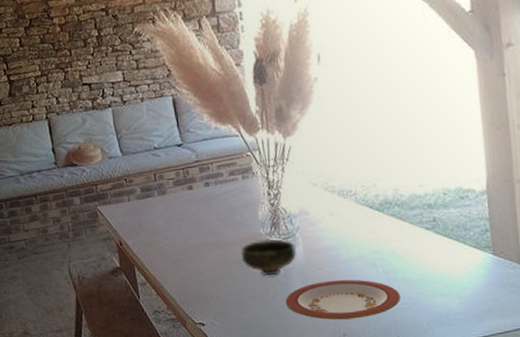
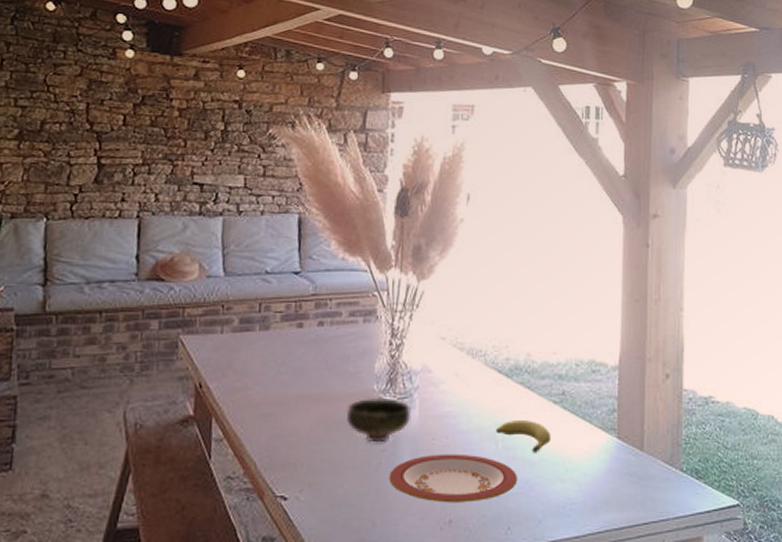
fruit: none [375,246,428,274] -> present [496,421,552,453]

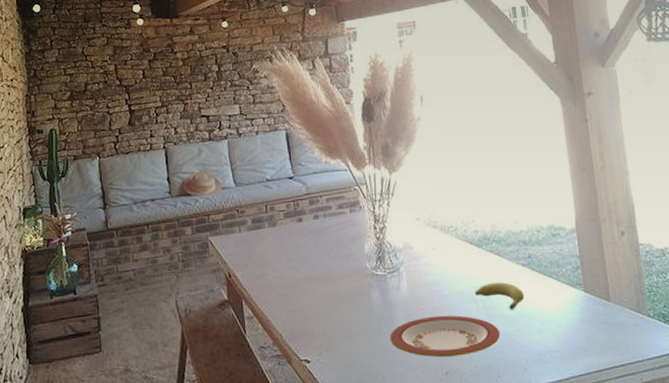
bowl: present [346,397,411,443] -> none [347,273,400,311]

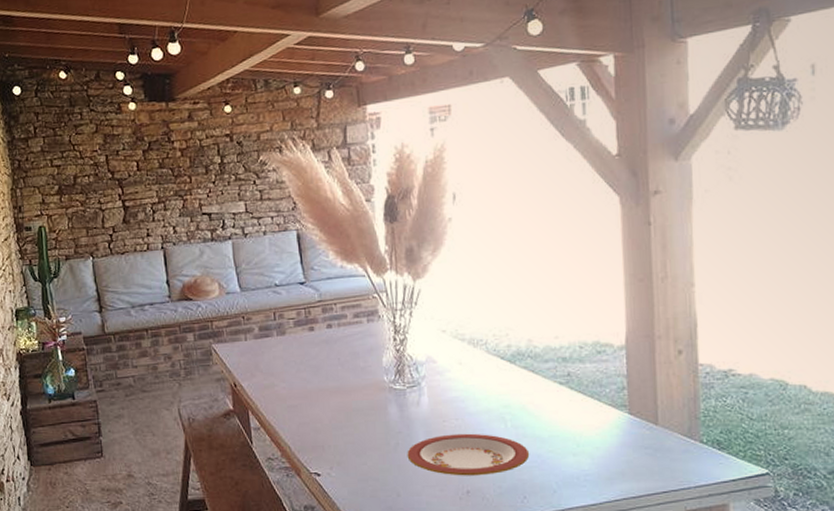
fruit: present [475,282,525,310] -> none [504,401,560,430]

